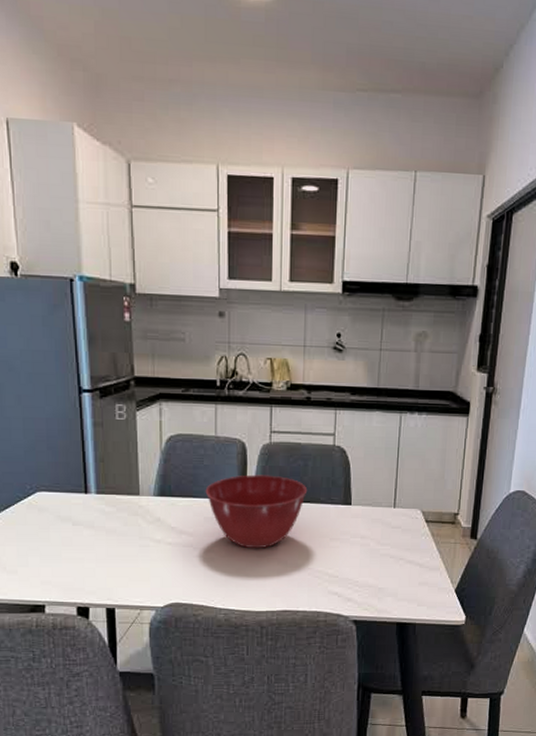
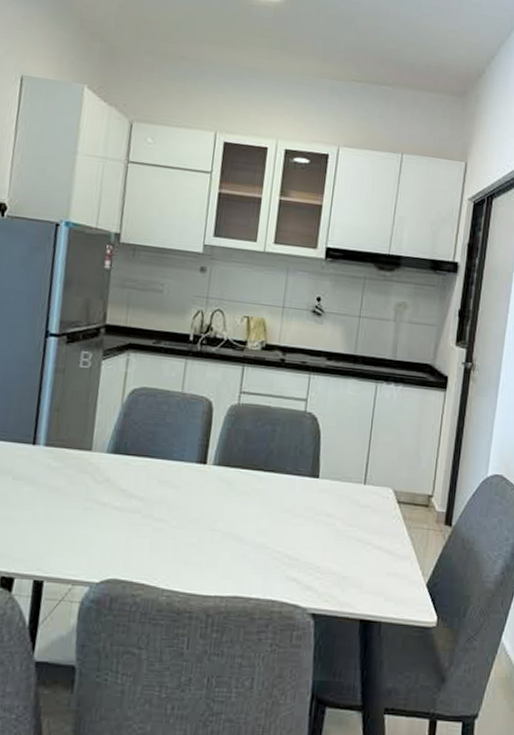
mixing bowl: present [205,474,308,549] -> none [163,436,274,521]

